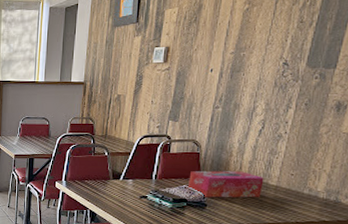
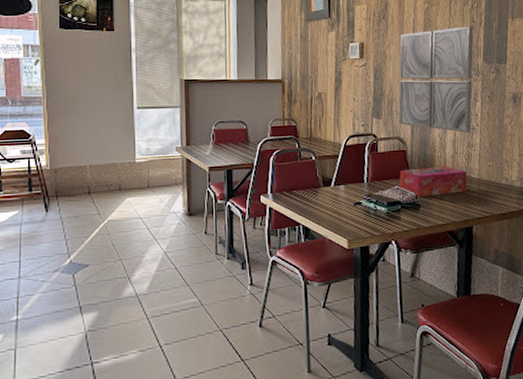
wall art: none [197,27,301,140] -> present [399,26,474,133]

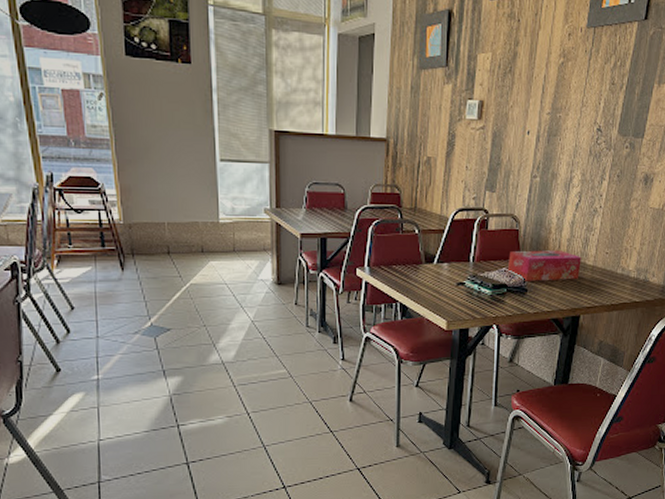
wall art: present [399,26,474,133] -> none [515,89,613,215]

